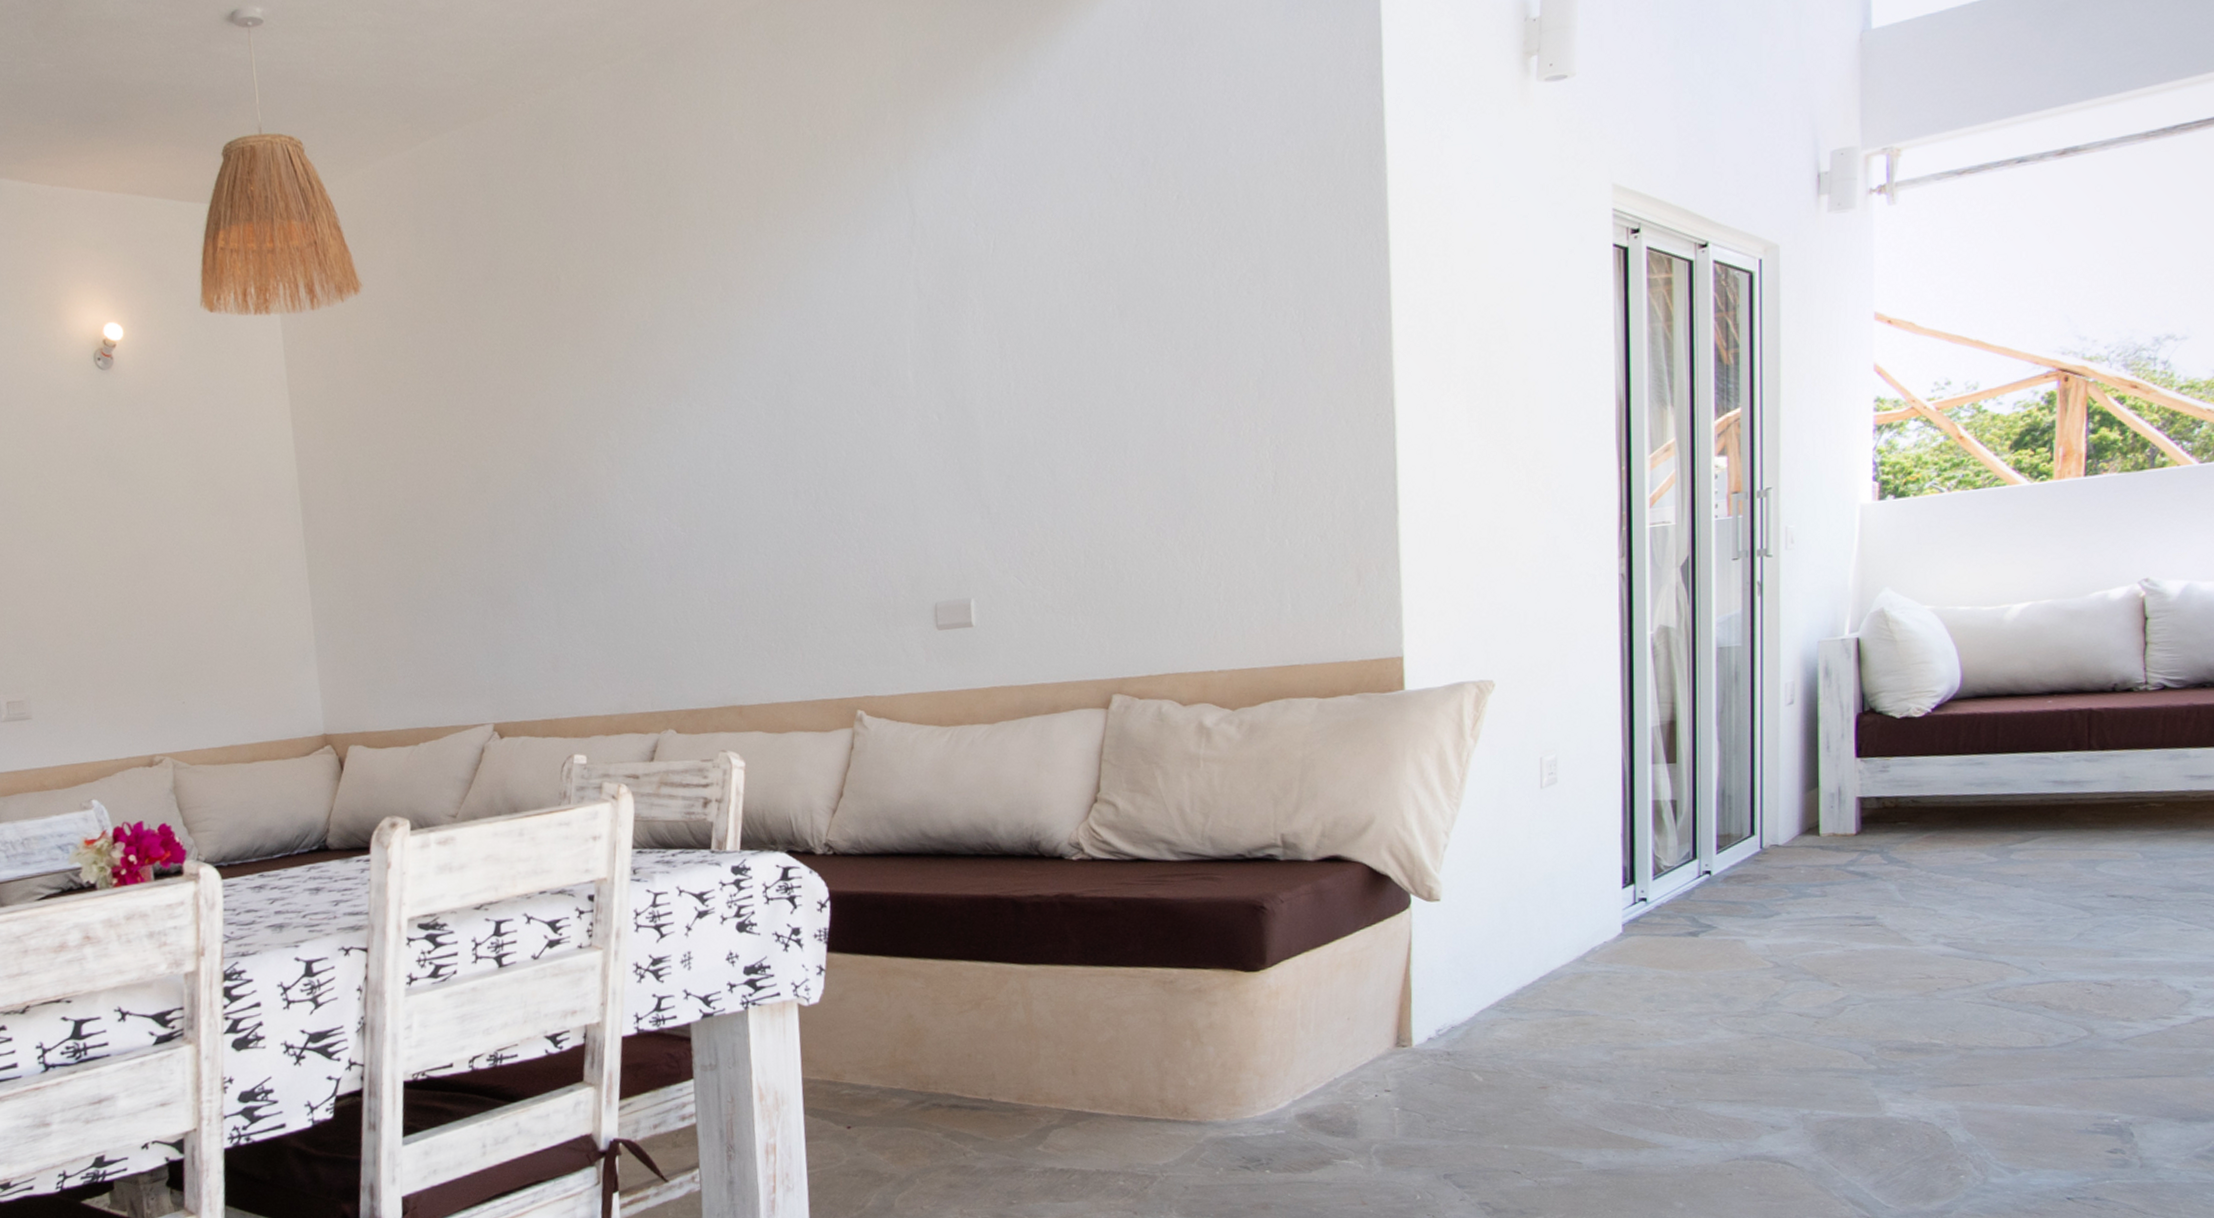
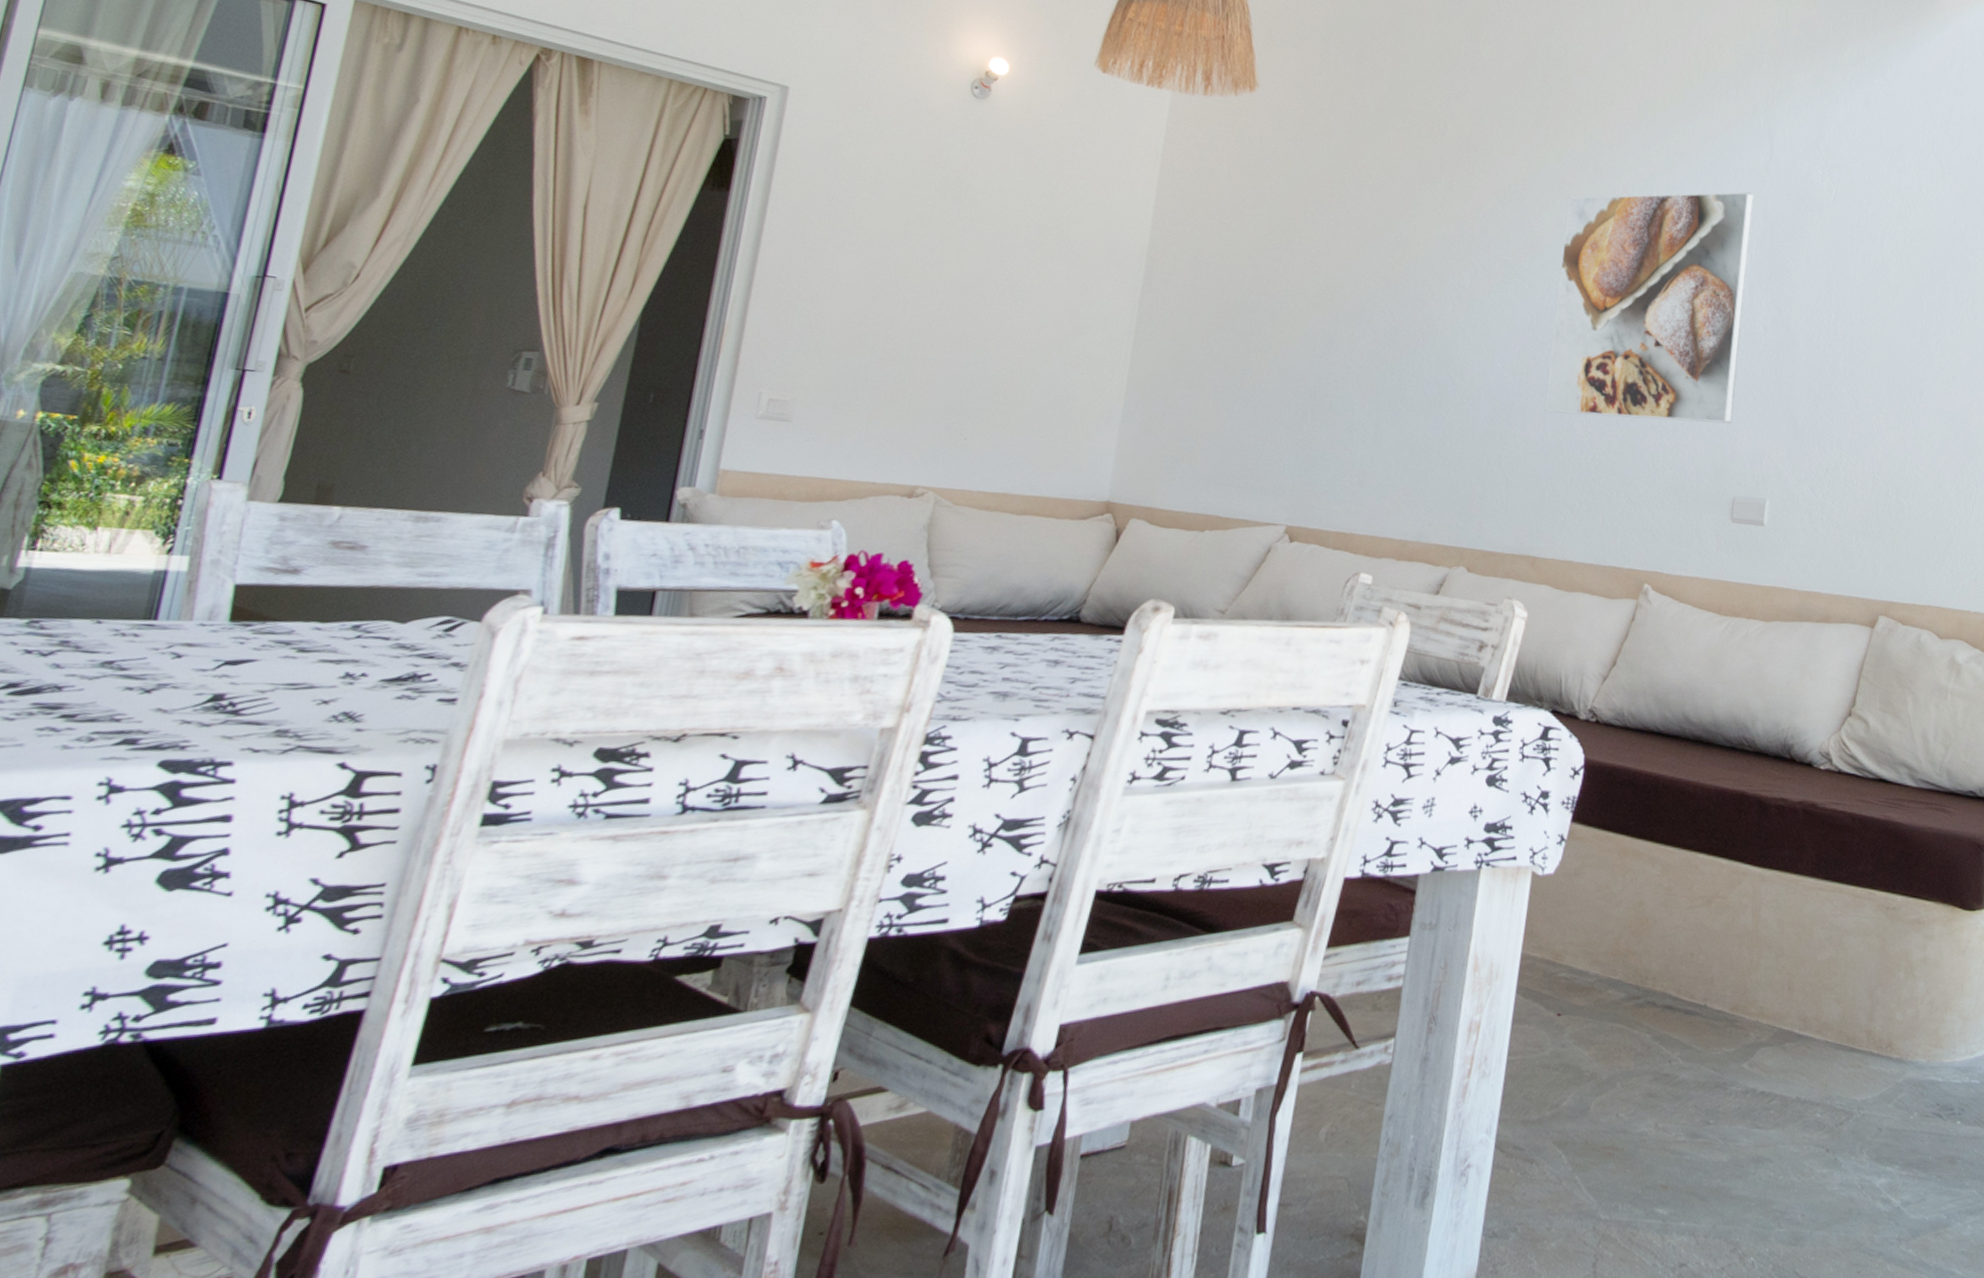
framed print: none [701,268,920,558] -> present [1544,191,1754,424]

